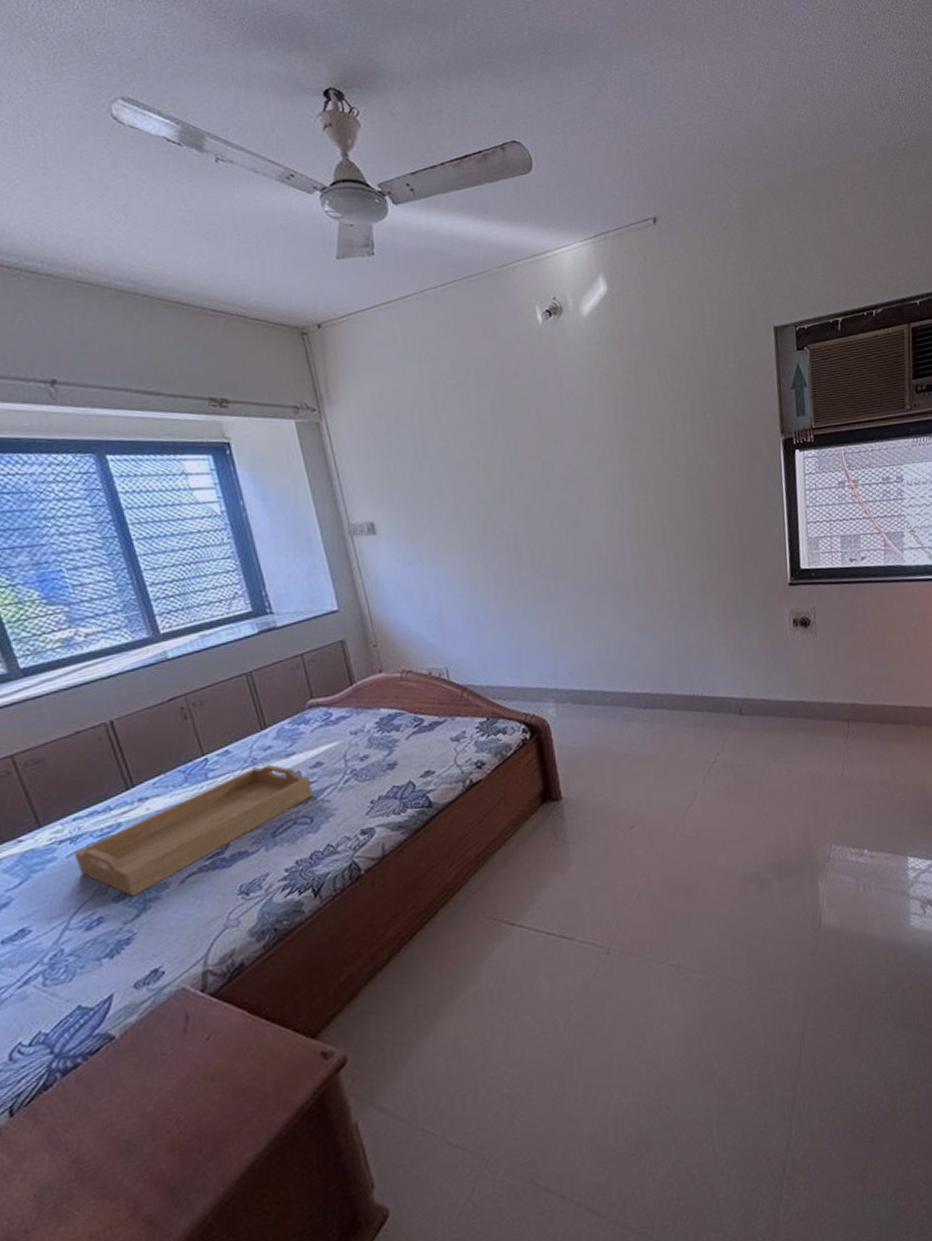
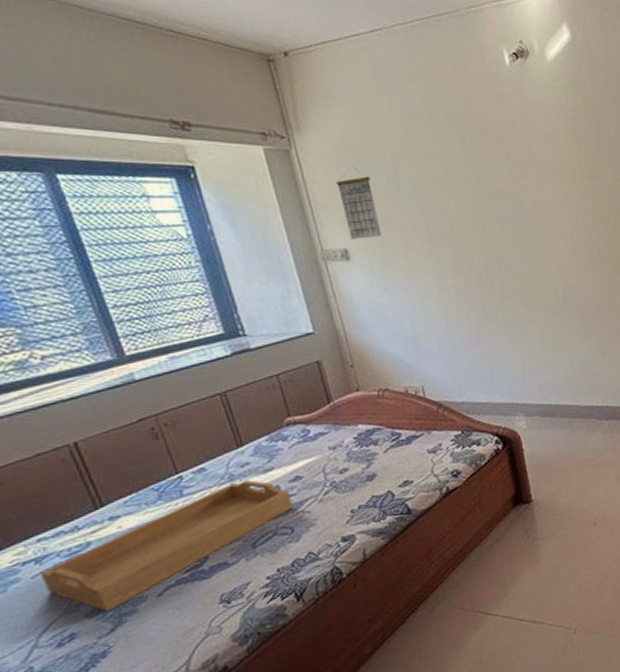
calendar: none [365,436,408,513] -> present [336,166,382,240]

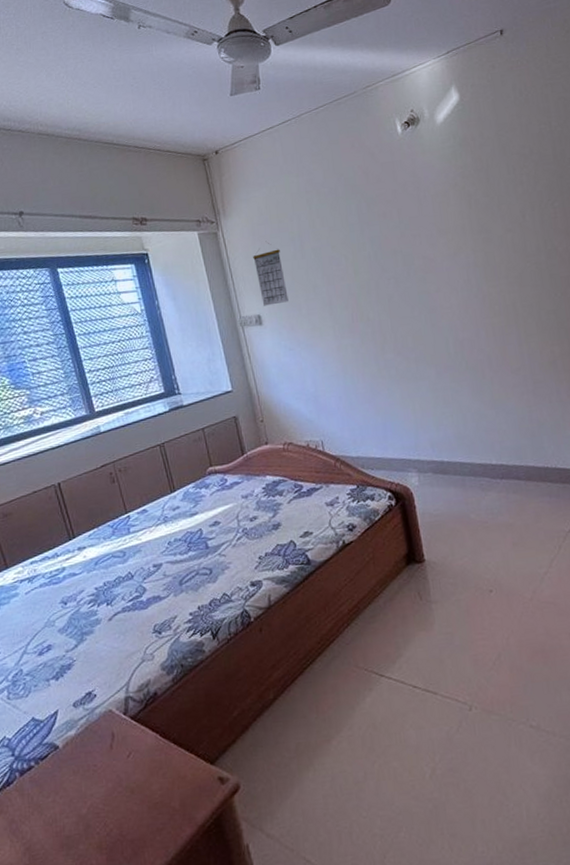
serving tray: present [40,479,294,612] -> none [31,522,212,630]

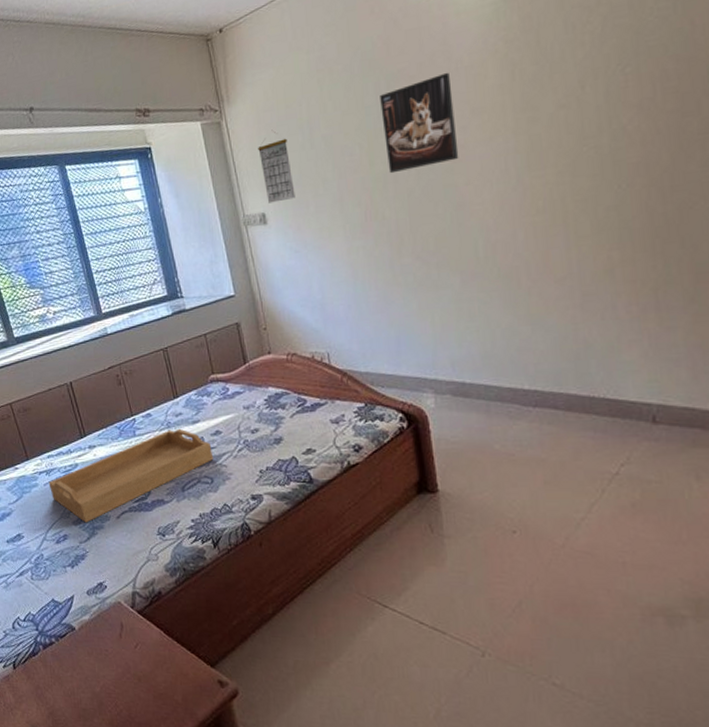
serving tray: none [31,522,212,630] -> present [48,428,214,523]
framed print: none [362,199,430,282] -> present [380,72,459,174]

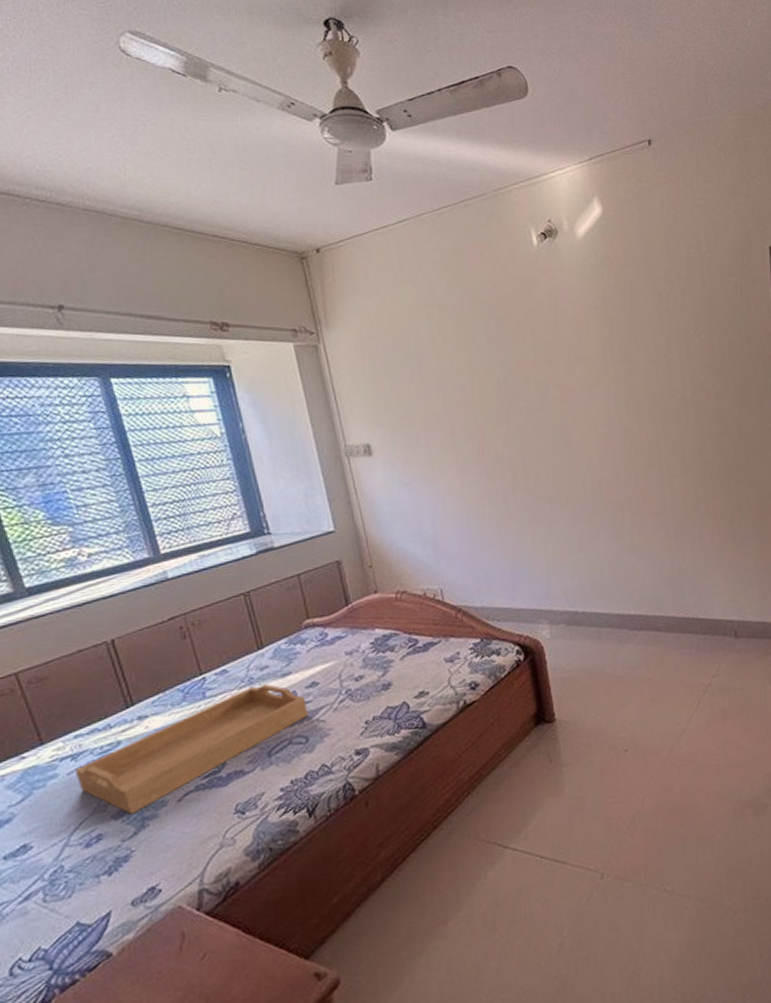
calendar: present [258,129,295,203] -> none [361,358,404,434]
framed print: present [380,72,459,174] -> none [490,320,567,411]

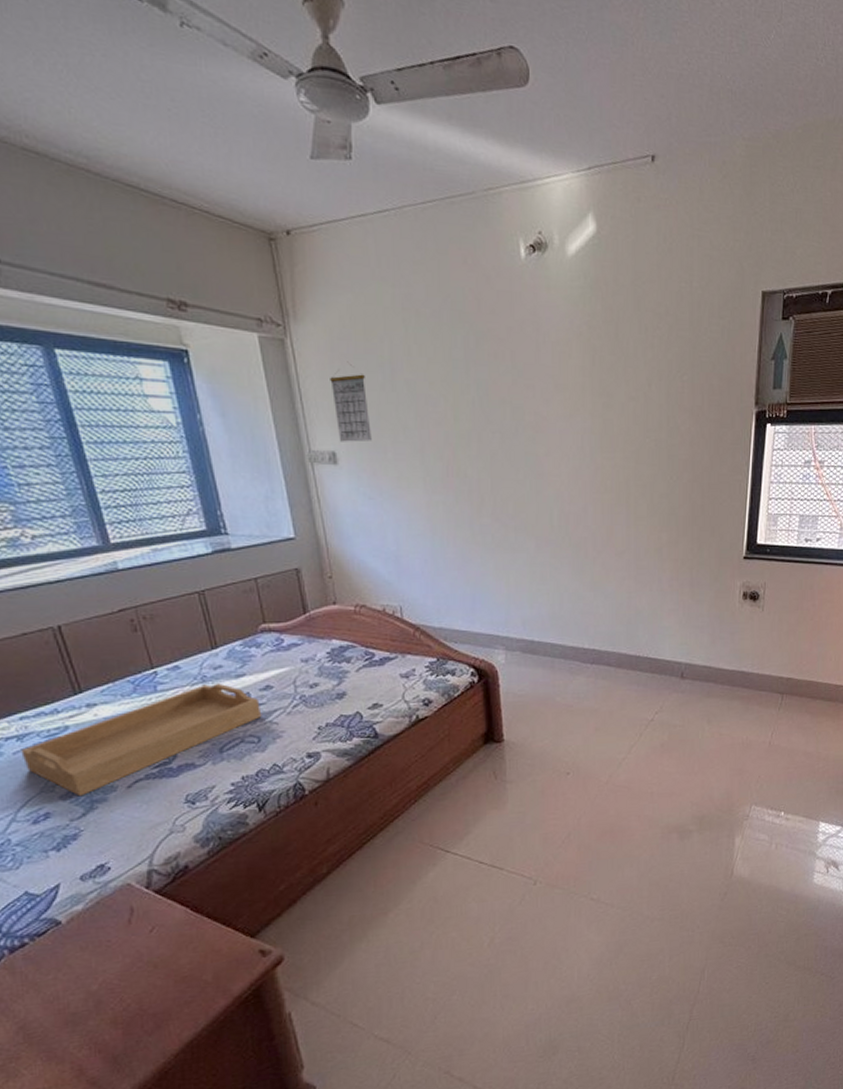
calendar: none [361,358,404,434] -> present [330,361,372,442]

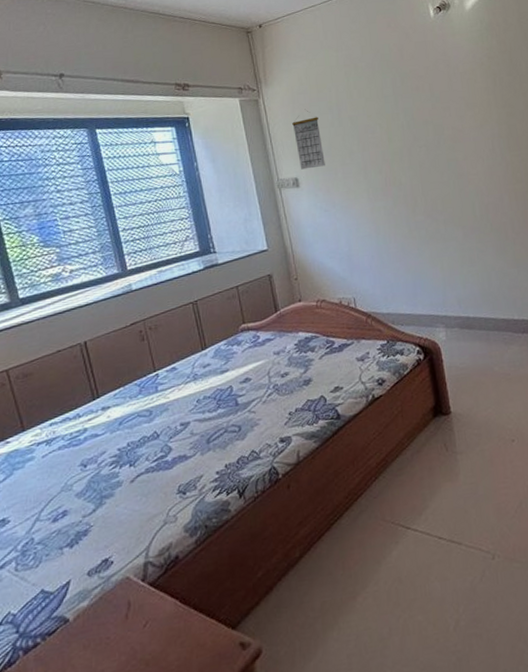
serving tray: present [21,683,262,797] -> none [48,379,242,493]

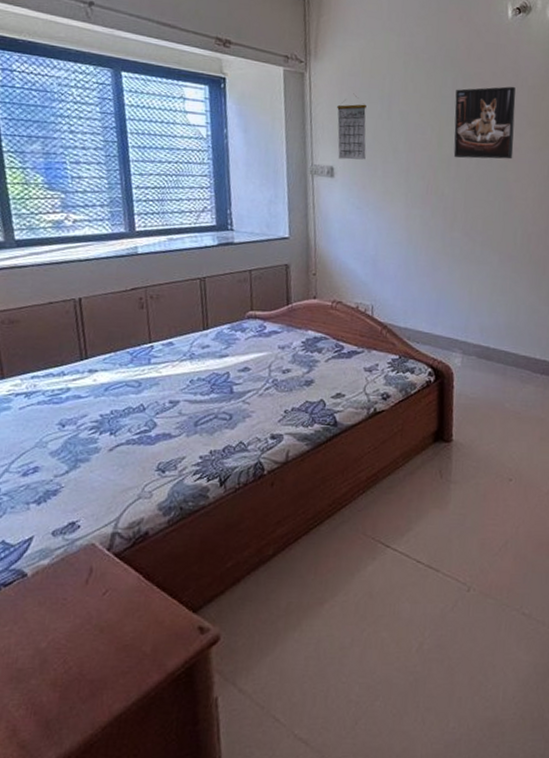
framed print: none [396,75,458,149] -> present [453,86,516,160]

